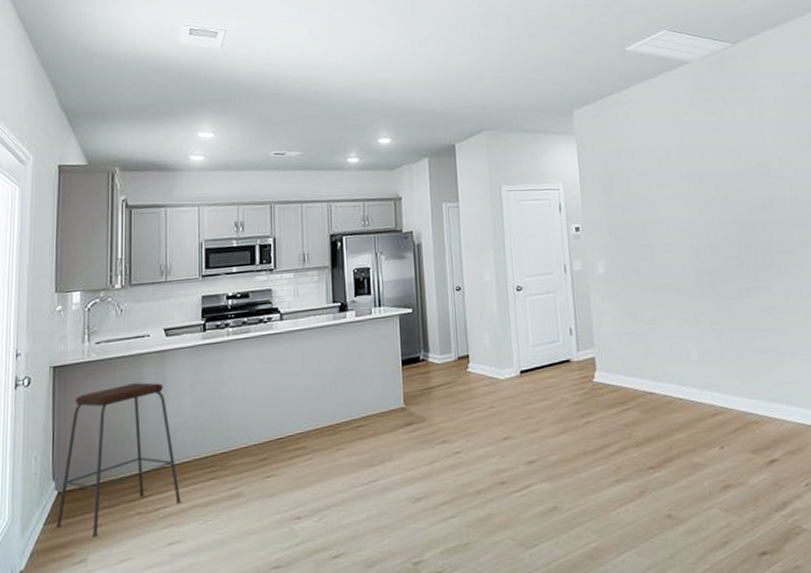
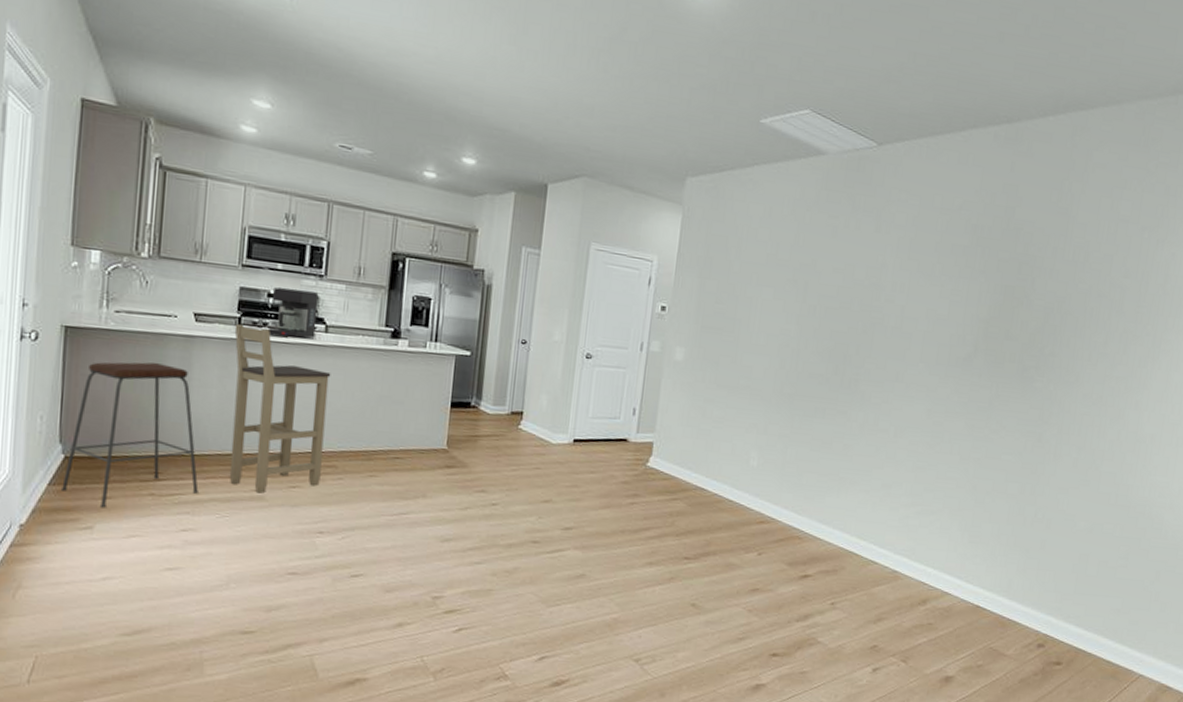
bar stool: none [200,328,292,490] -> present [229,323,331,494]
coffee maker: none [229,285,272,335] -> present [267,287,319,339]

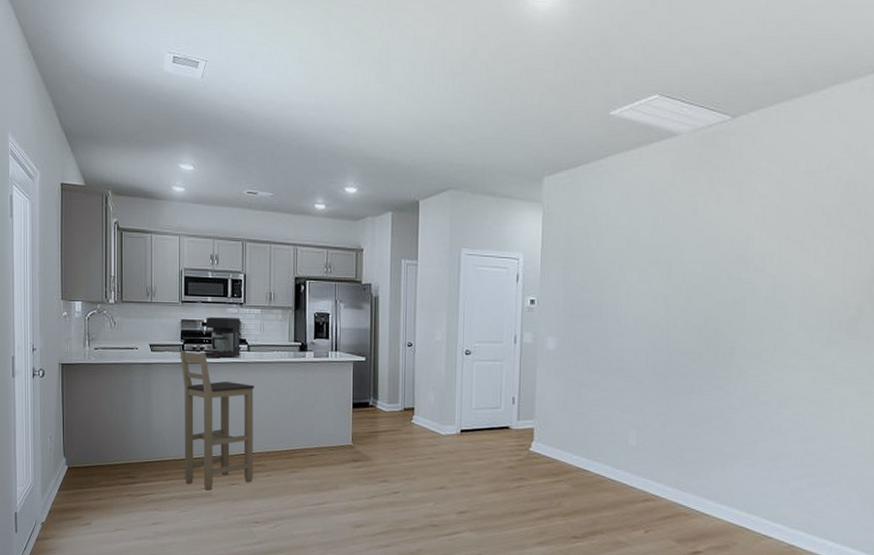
bar stool: present [60,362,199,508] -> none [67,388,163,508]

